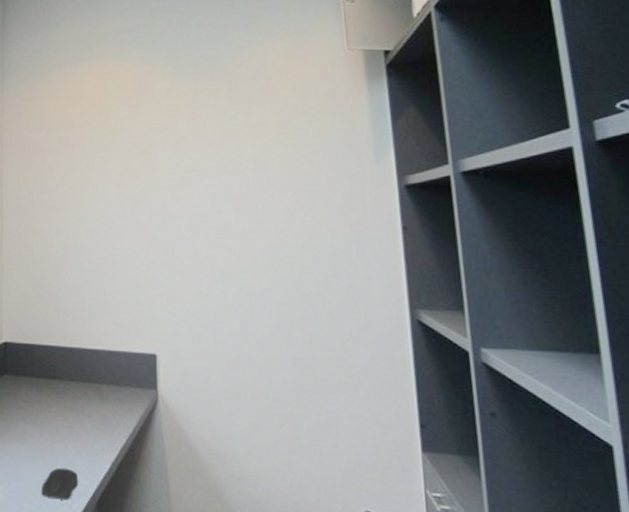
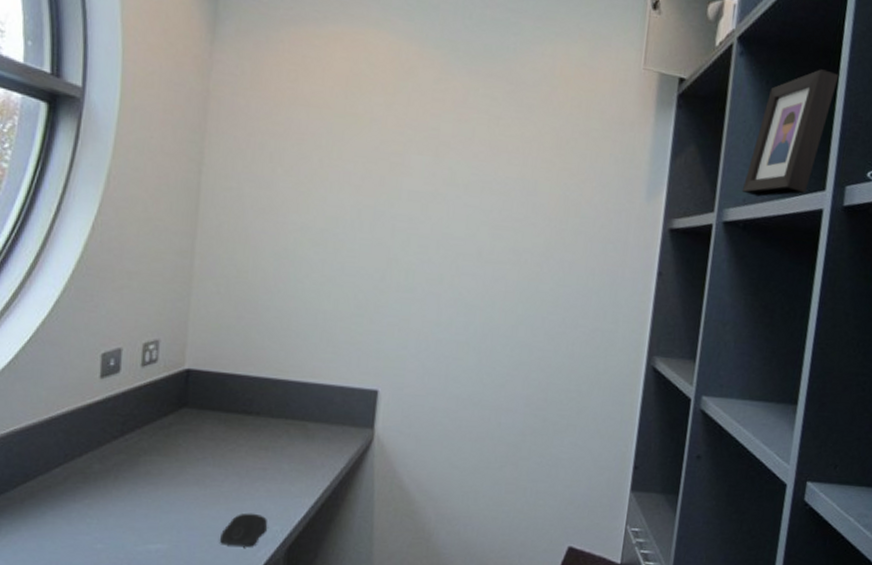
picture frame: none [473,16,554,144] -> present [741,69,839,197]

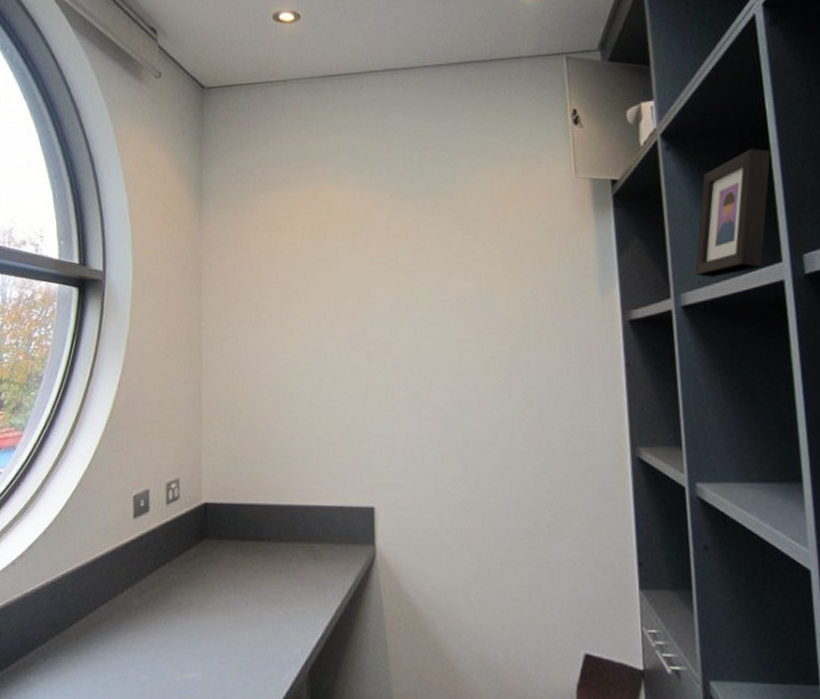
computer mouse: present [220,513,267,547] -> none [248,637,288,671]

